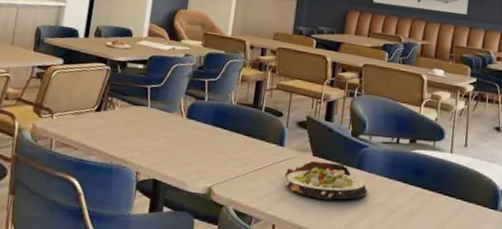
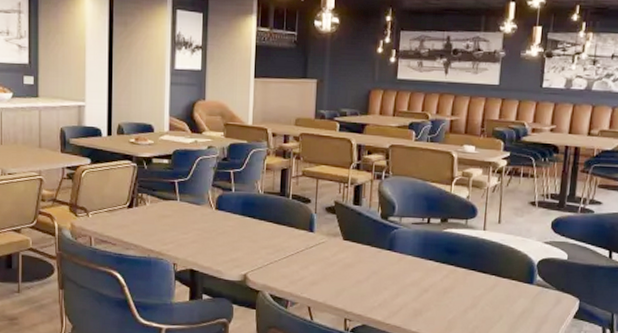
salad plate: present [284,160,368,200] -> none [316,244,401,282]

